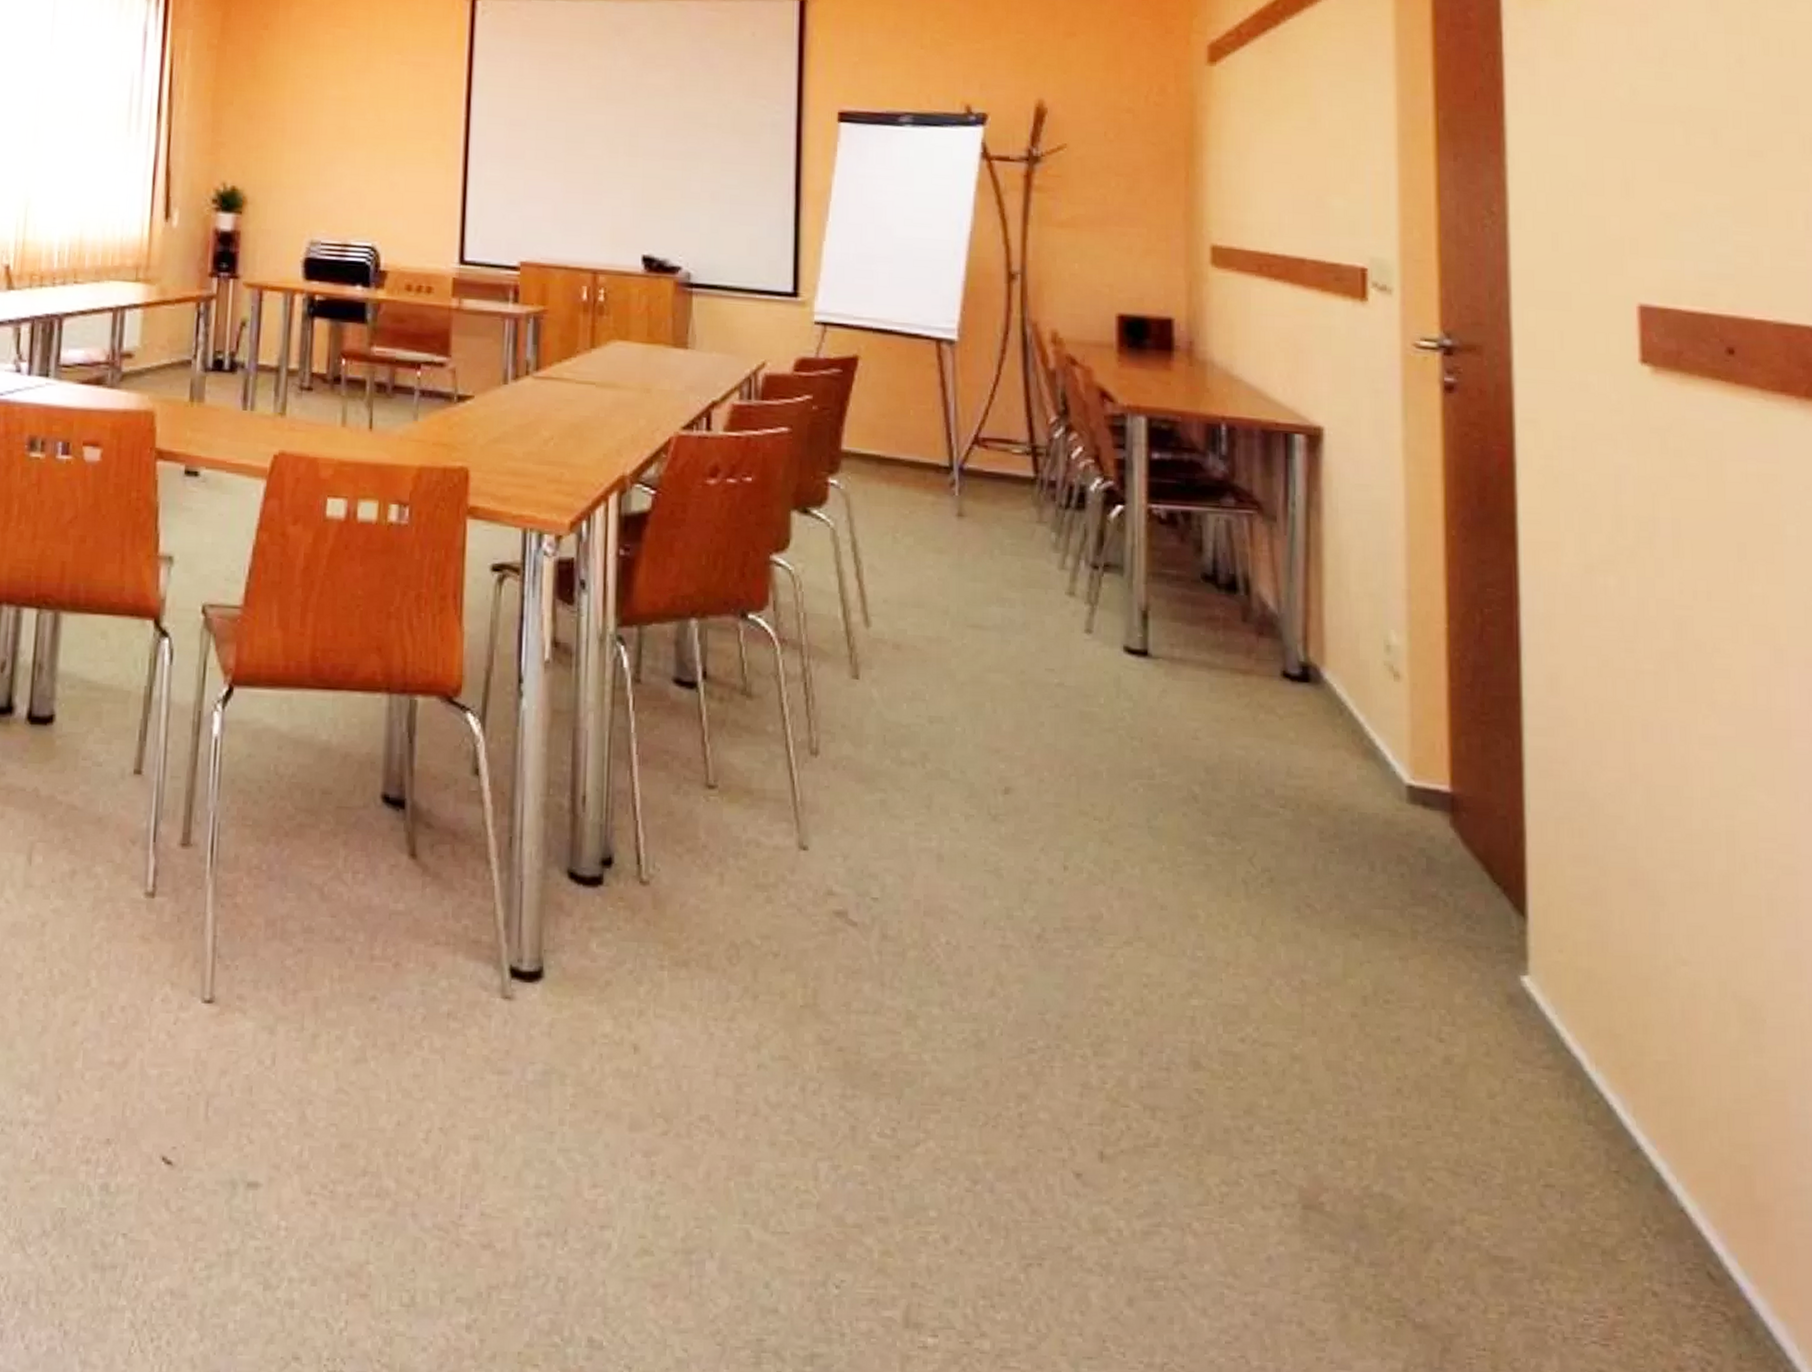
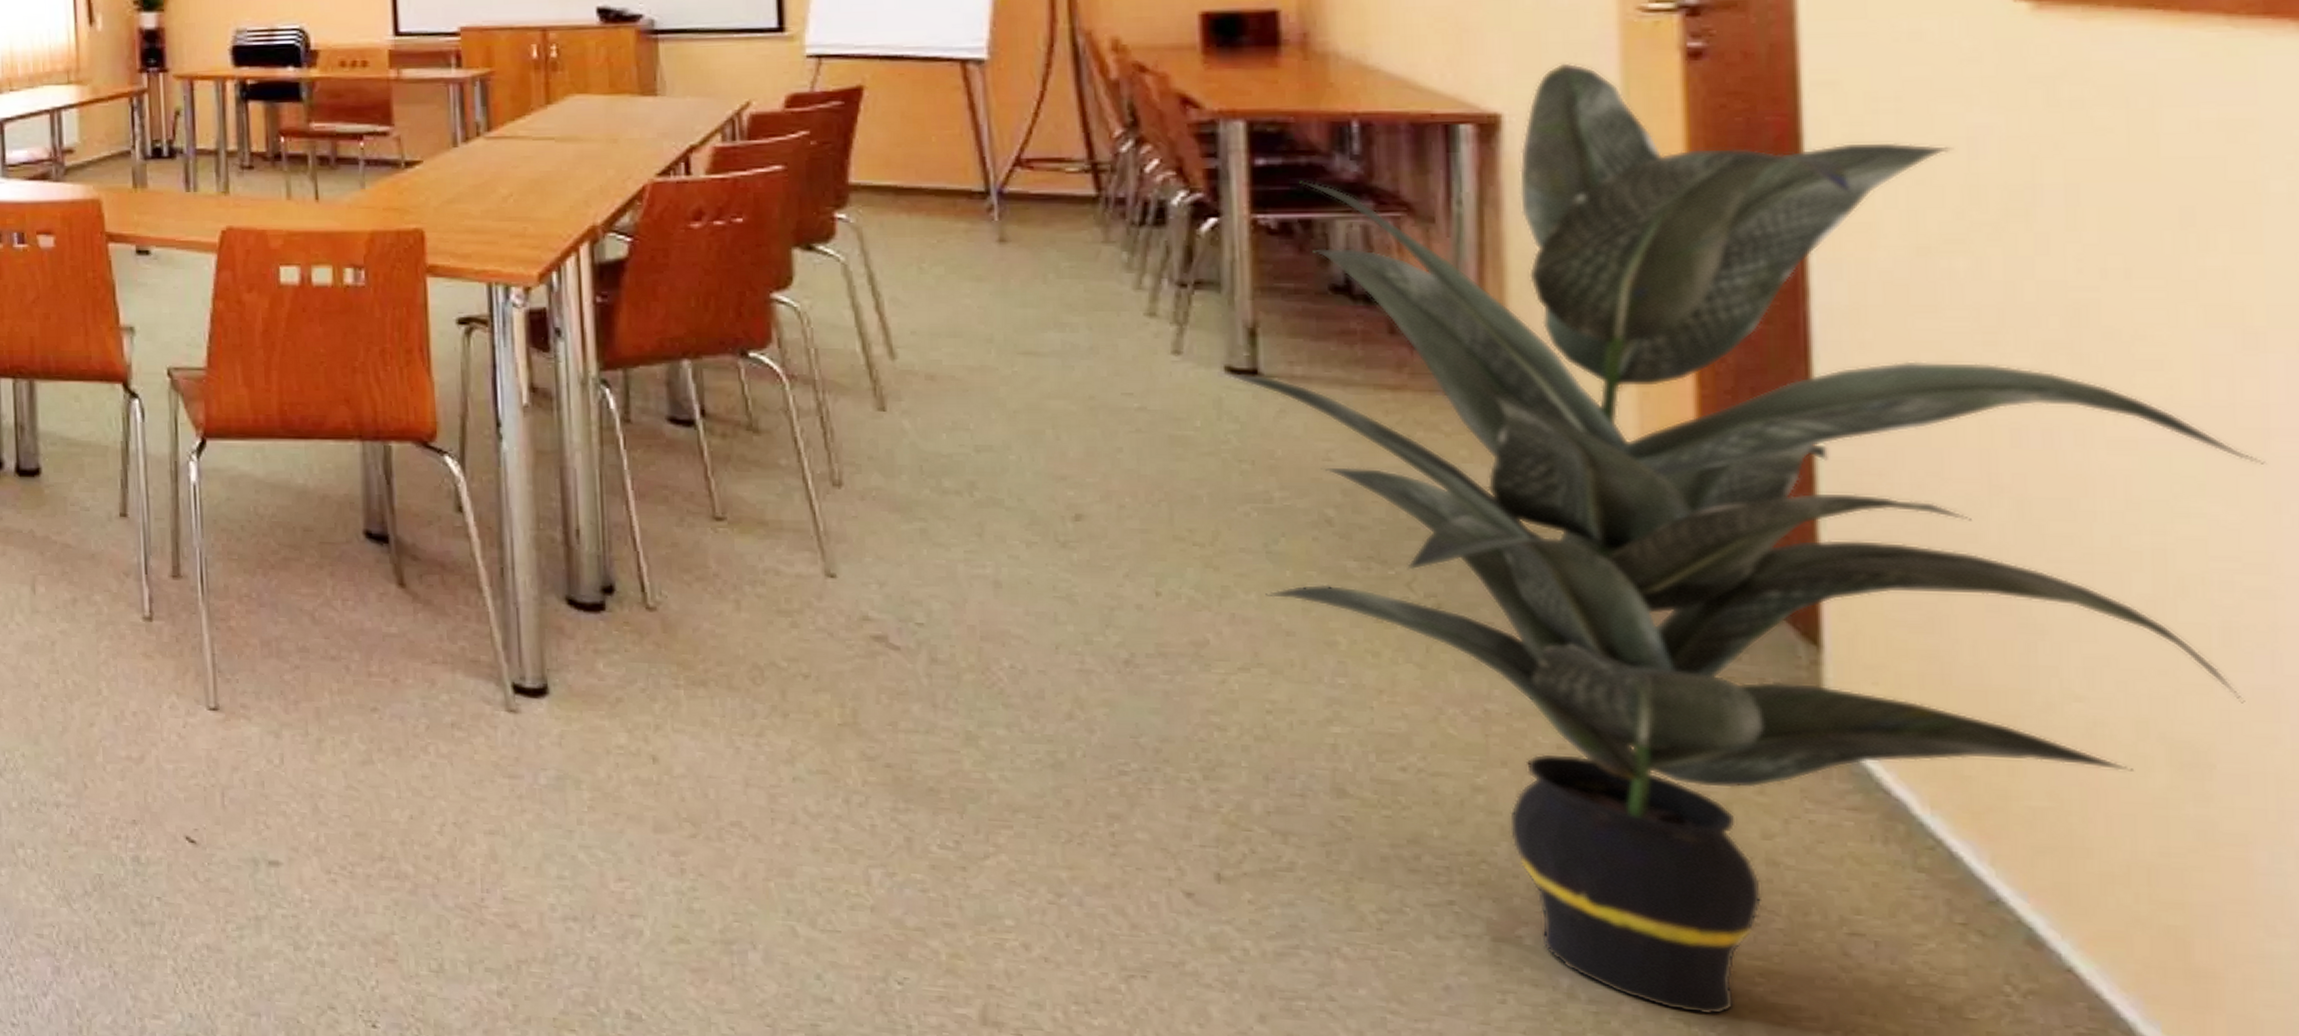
indoor plant: none [1122,386,1790,1271] -> present [1223,63,2268,1015]

